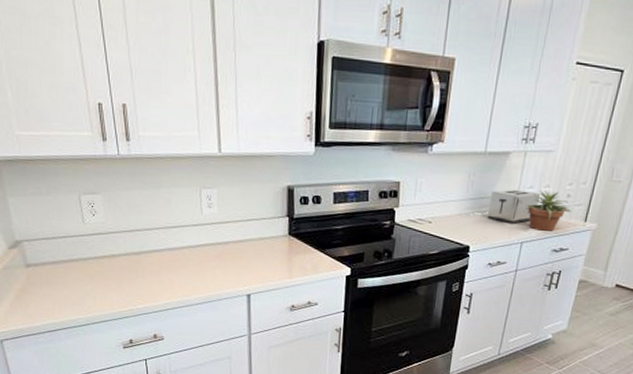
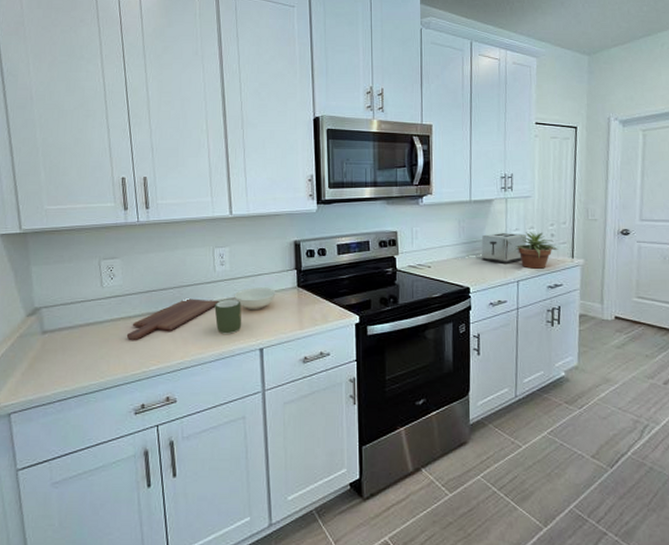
cutting board: none [111,240,206,279] -> present [126,298,218,340]
mug: none [201,243,230,279] -> present [214,299,242,334]
bowl: none [222,233,266,257] -> present [234,287,276,311]

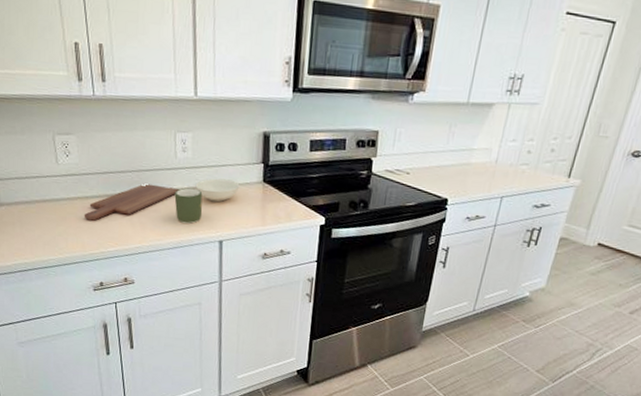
toaster: present [480,232,526,263] -> none [466,142,523,177]
potted plant: present [512,232,558,269] -> none [503,144,555,186]

